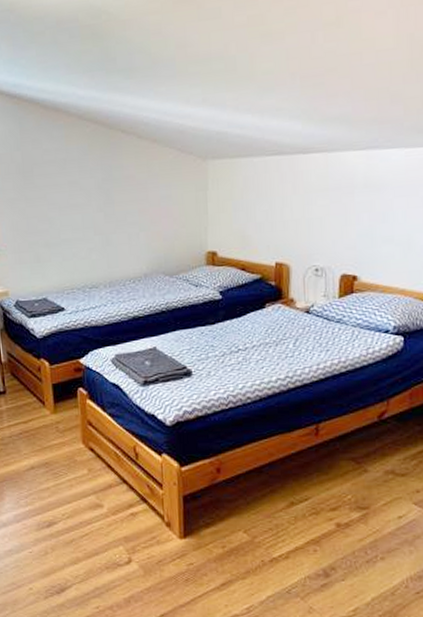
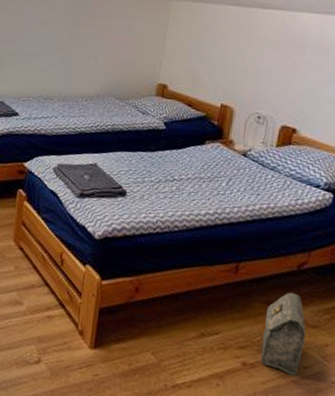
bag: none [352,444,396,527] -> present [260,292,306,376]

